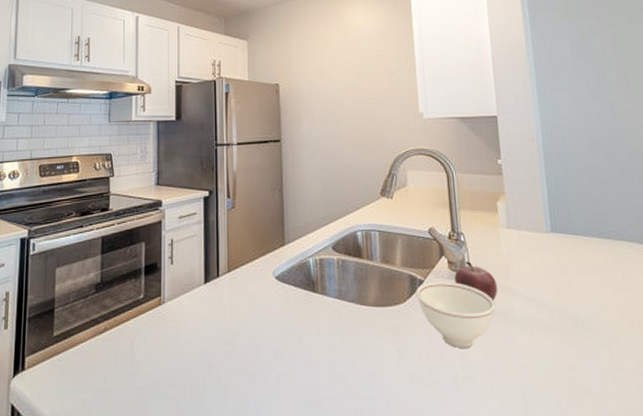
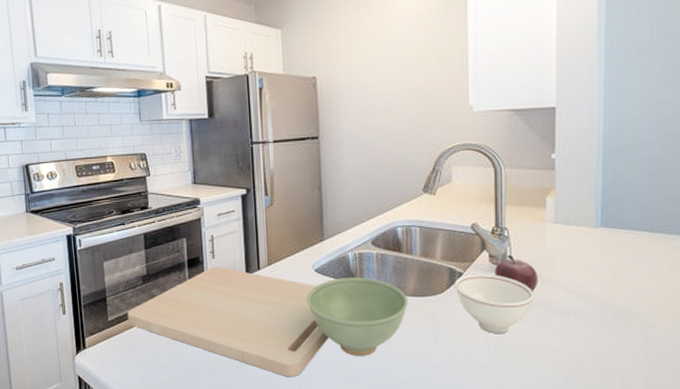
cutting board: none [74,273,290,403] -> present [127,267,329,378]
bowl: none [267,285,371,376] -> present [307,277,409,356]

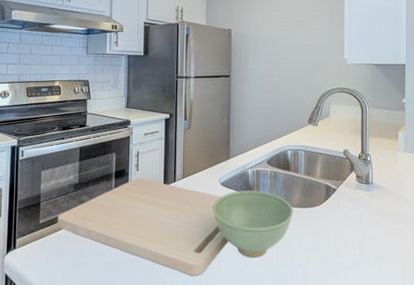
bowl: present [454,273,534,334] -> none [330,190,389,240]
fruit: present [495,255,539,293] -> none [360,175,392,206]

